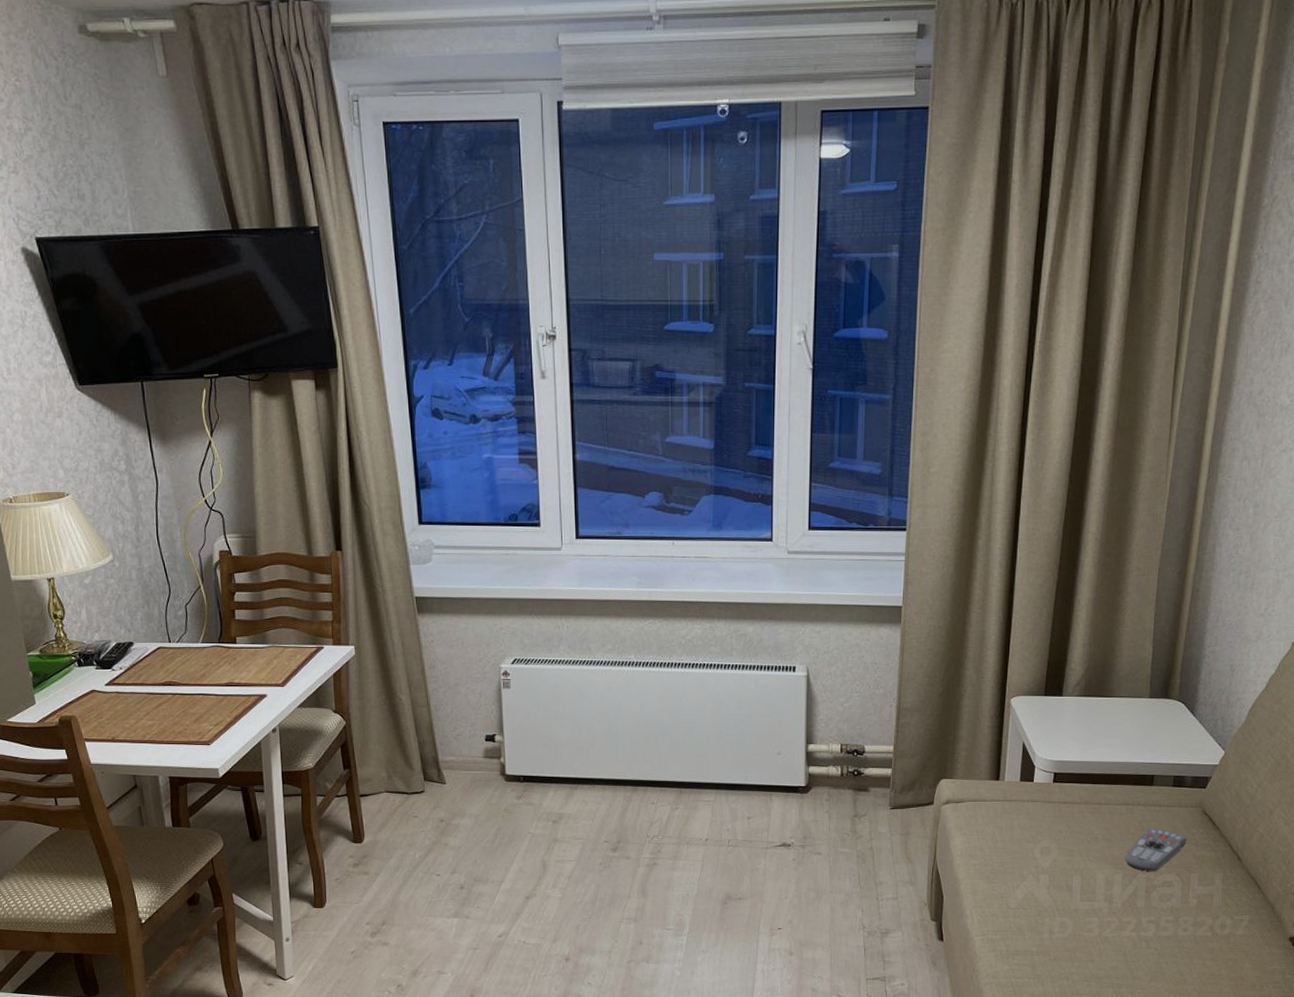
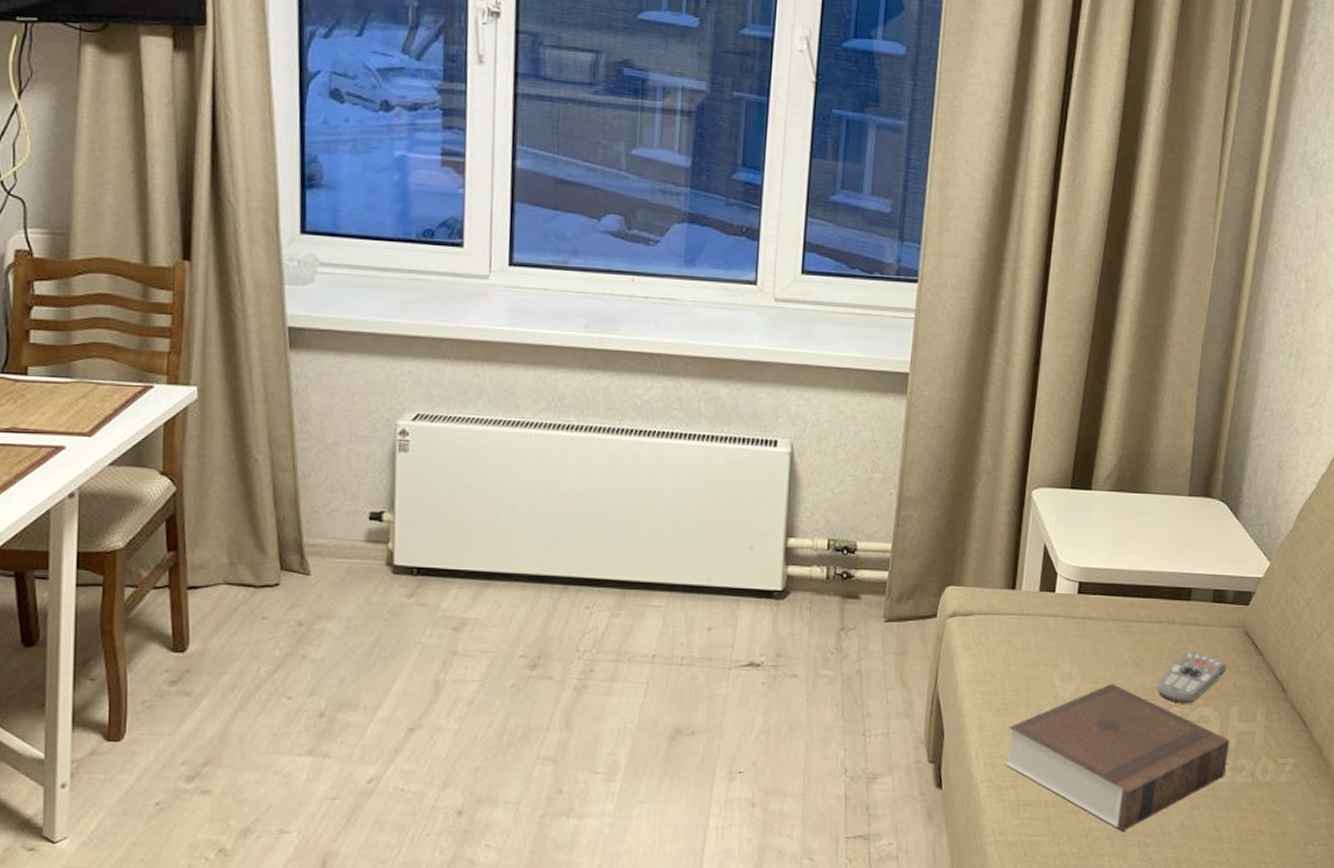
book: none [995,856,1191,975] -> present [1004,684,1230,831]

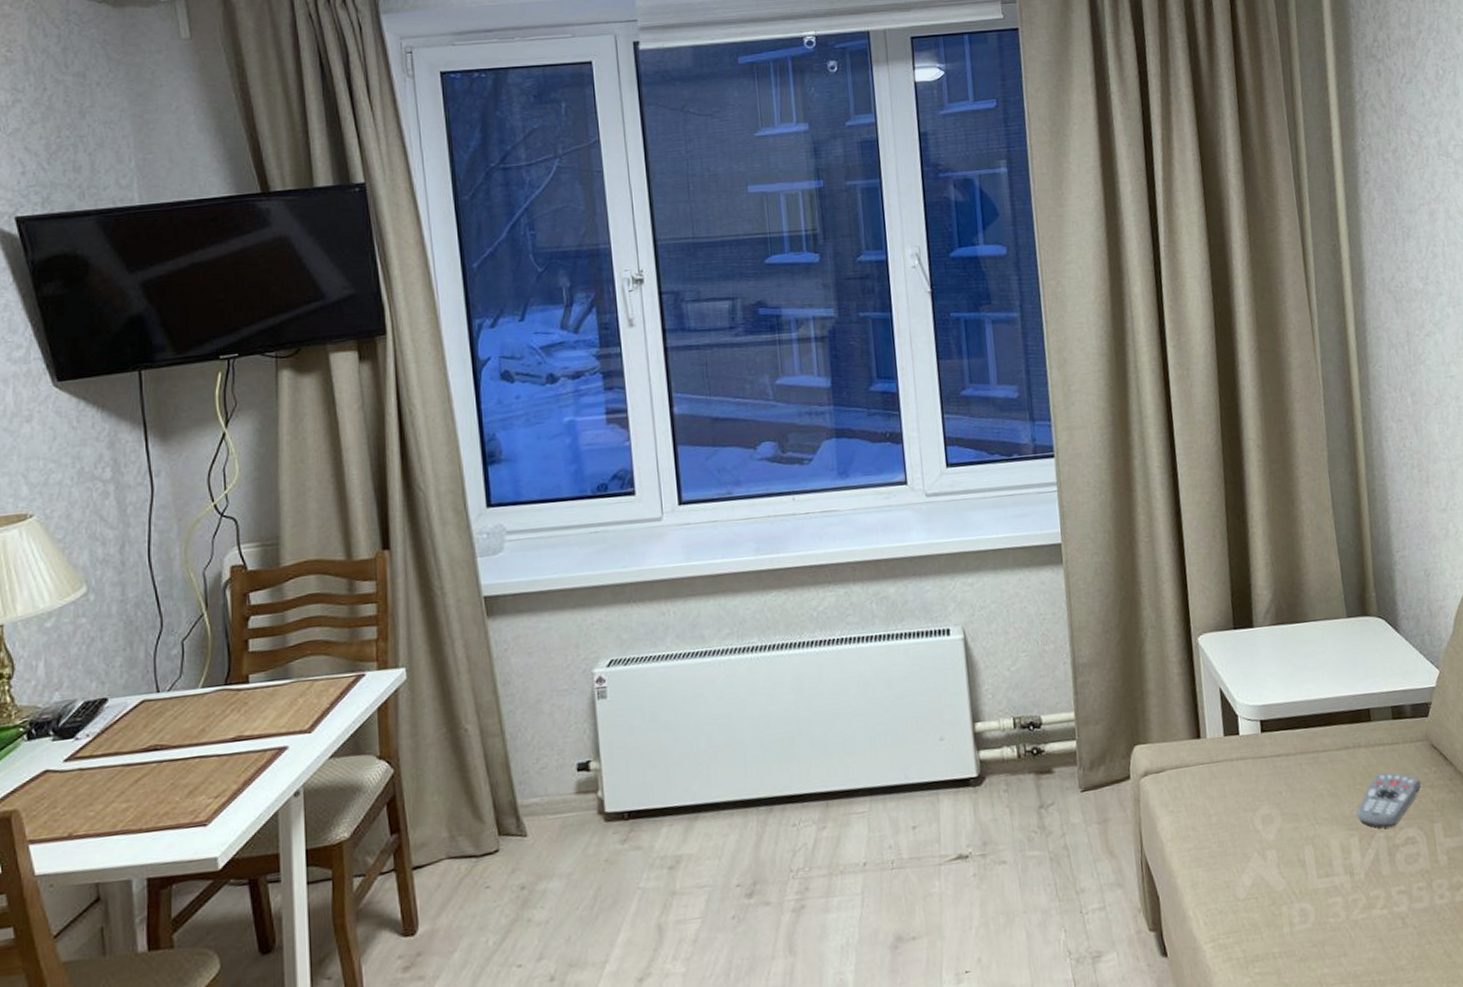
book: present [1004,684,1230,831] -> none [1220,818,1444,973]

